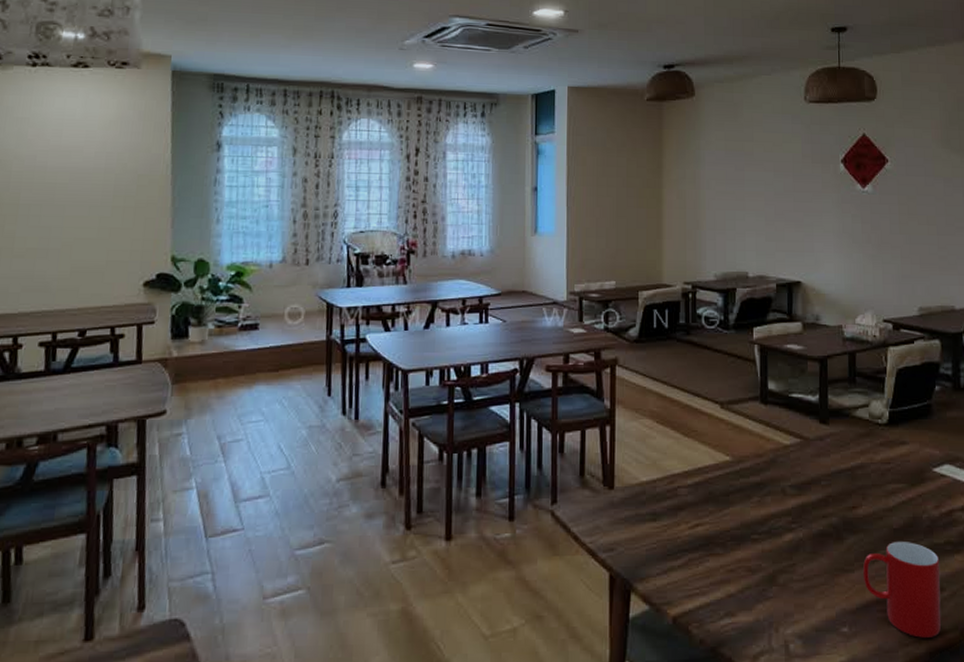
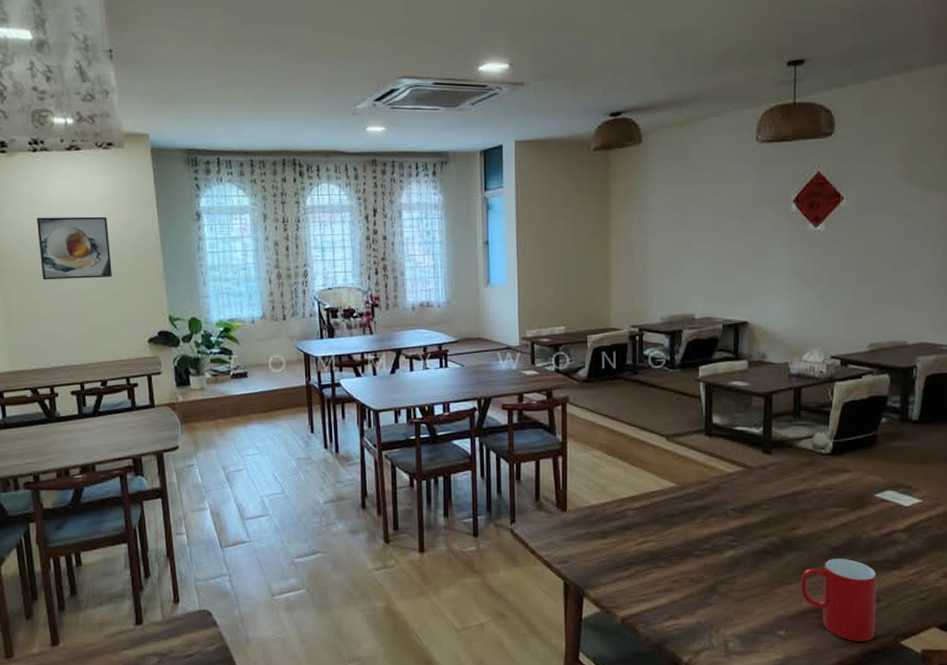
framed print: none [22,138,111,211] -> present [36,216,112,280]

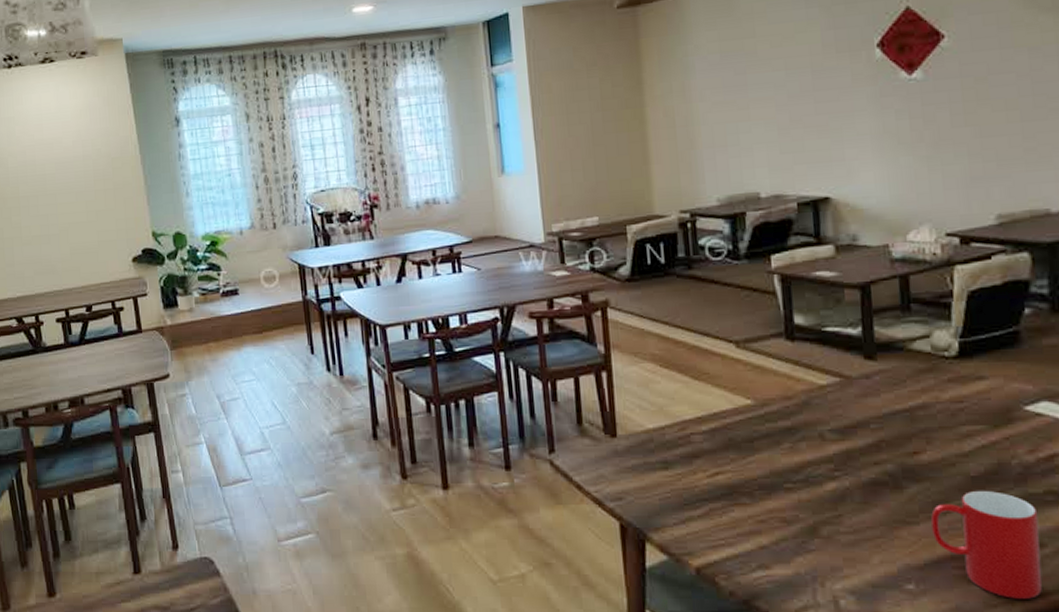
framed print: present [36,216,112,280] -> none [14,129,92,202]

